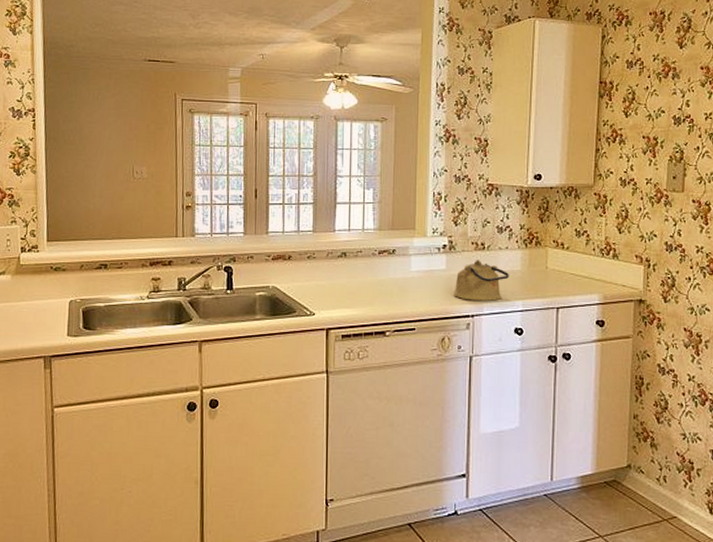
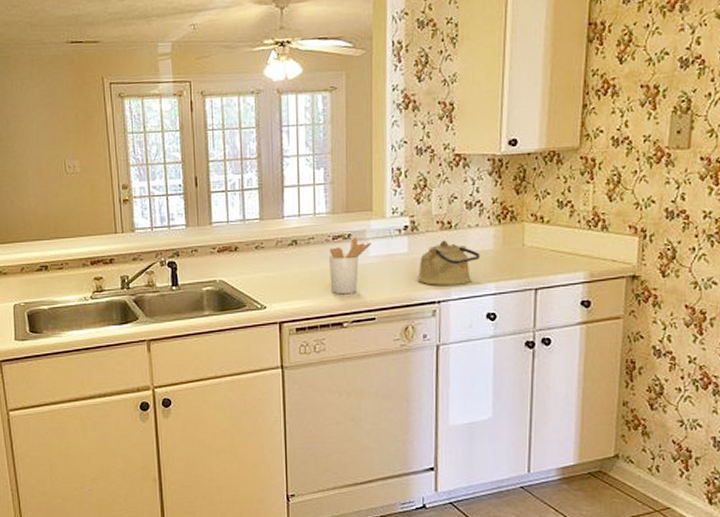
utensil holder: none [374,253,413,305] -> present [328,238,371,295]

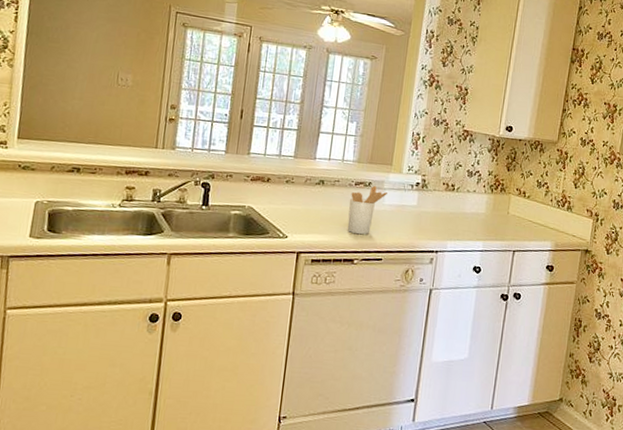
kettle: present [417,240,481,285] -> none [421,199,475,239]

